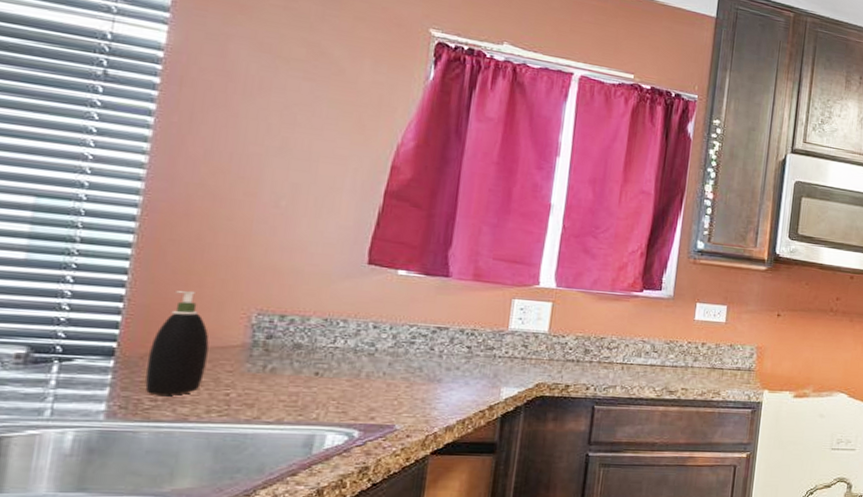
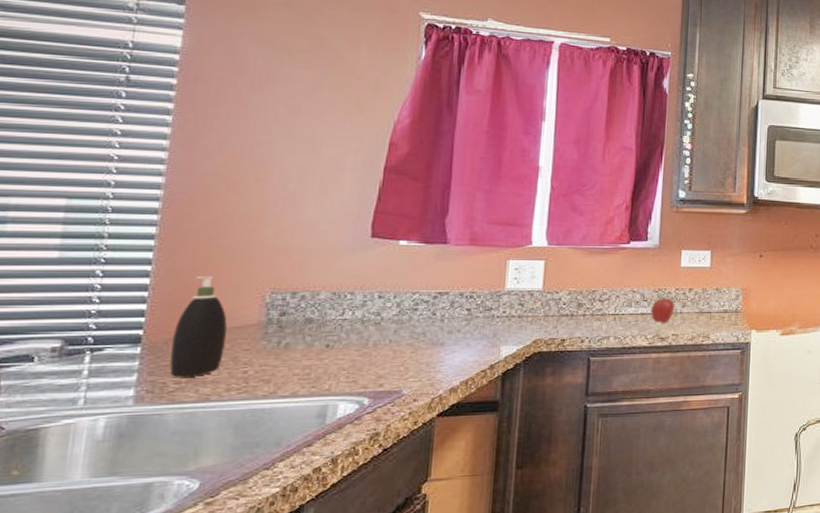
fruit: none [661,348,687,376] -> present [651,295,675,323]

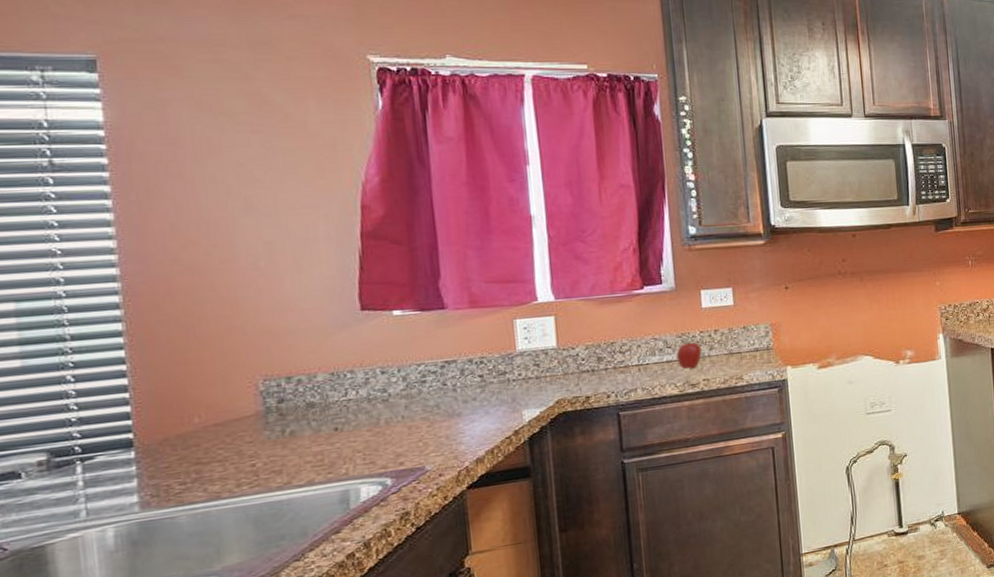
soap dispenser: present [169,275,227,378] -> none [166,368,226,479]

